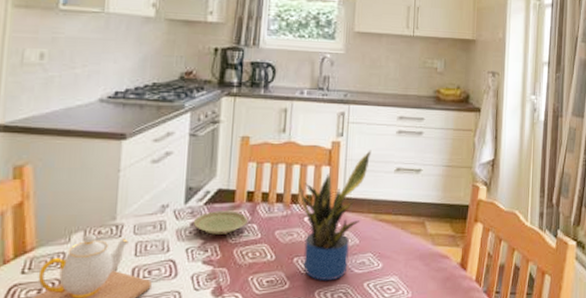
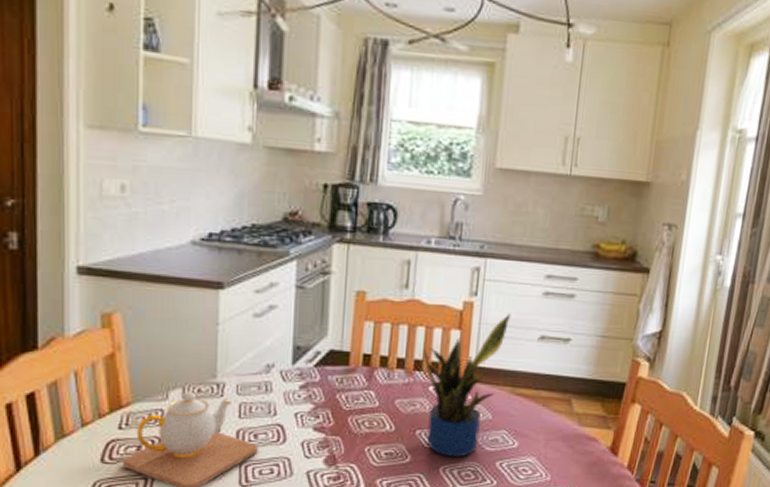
plate: present [193,211,247,235] -> none [302,374,364,400]

